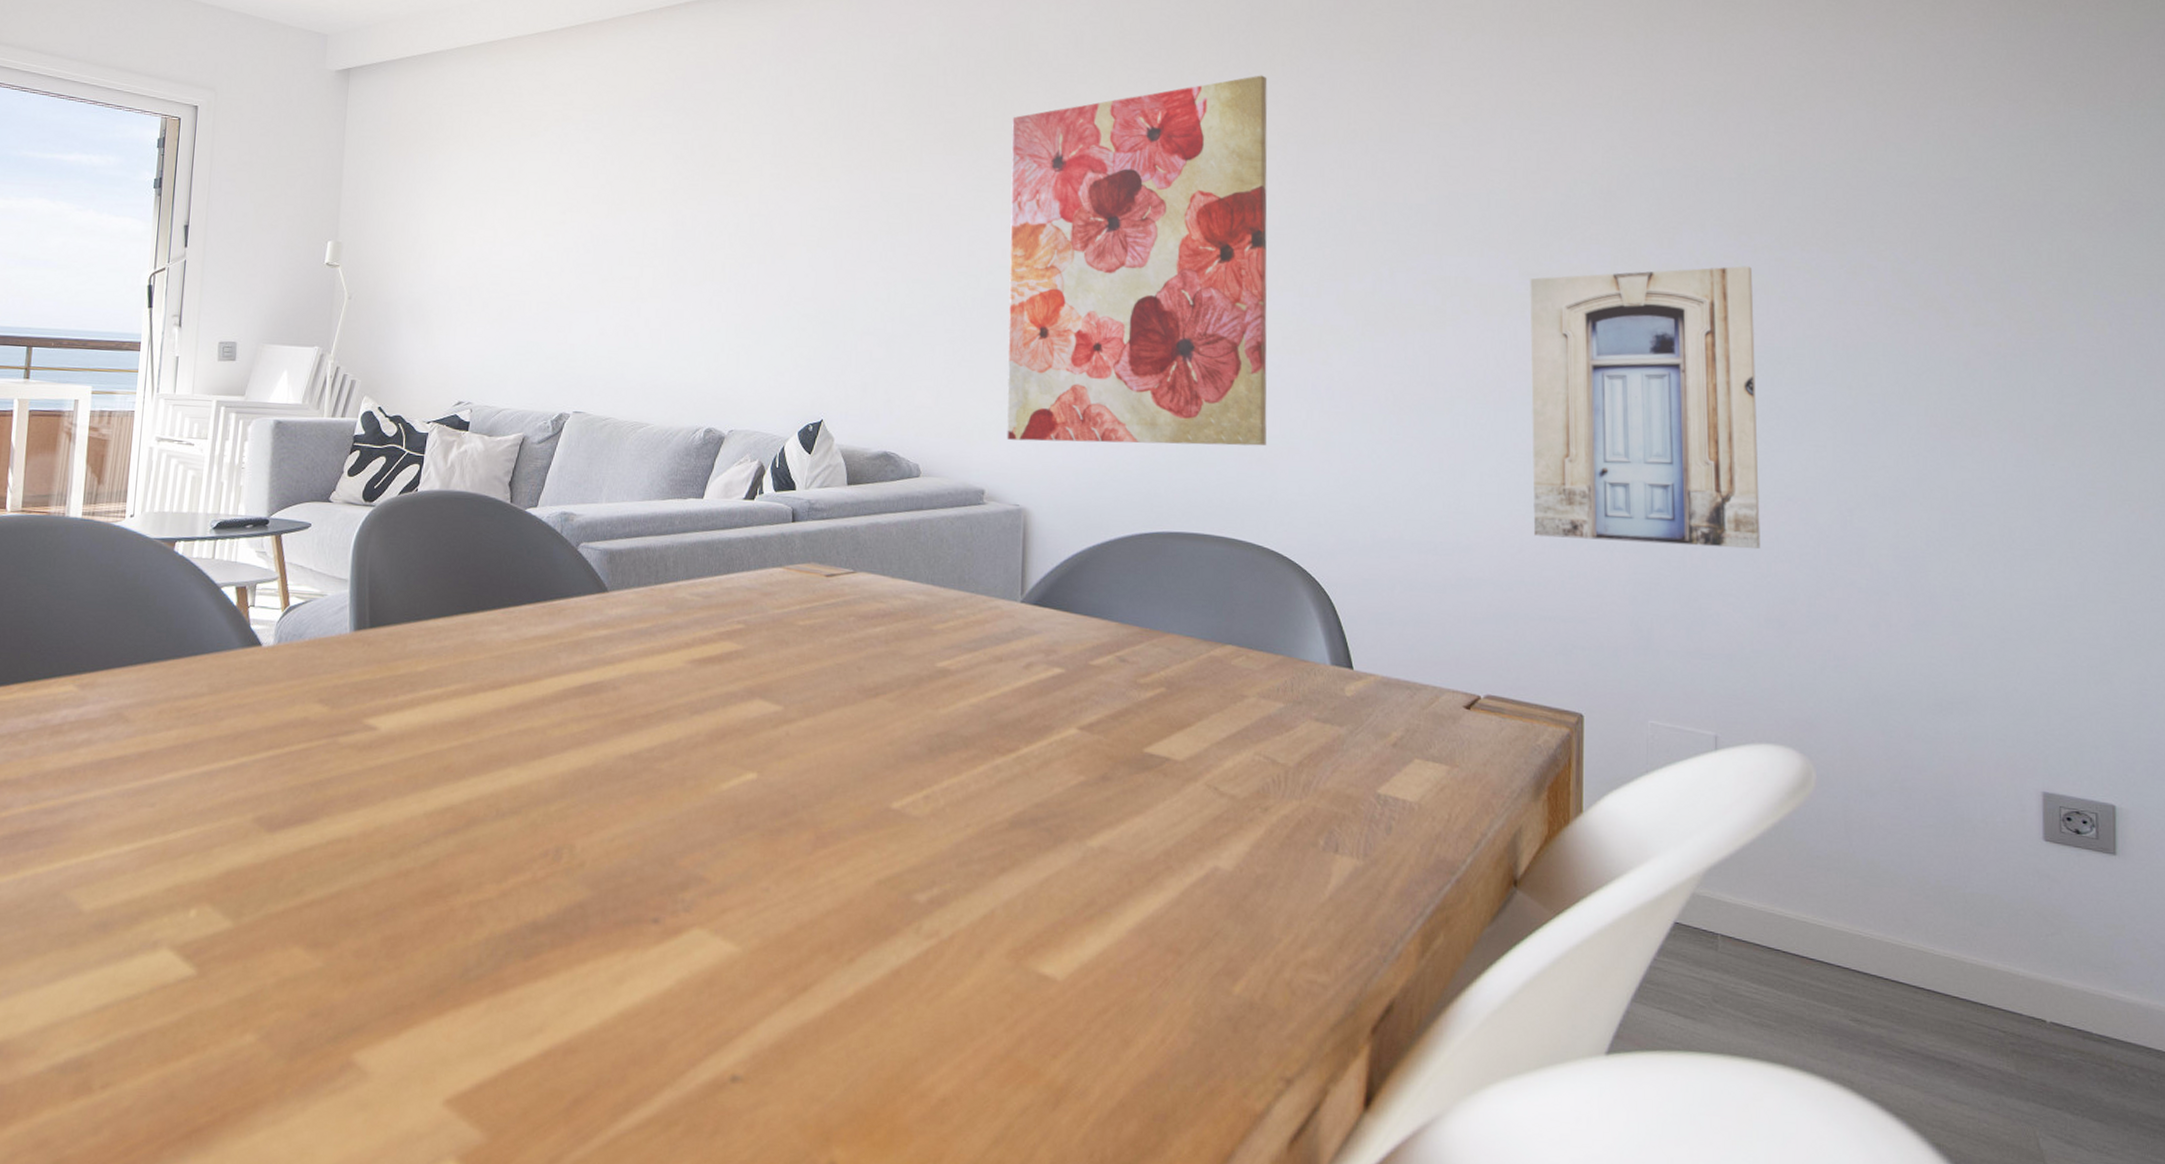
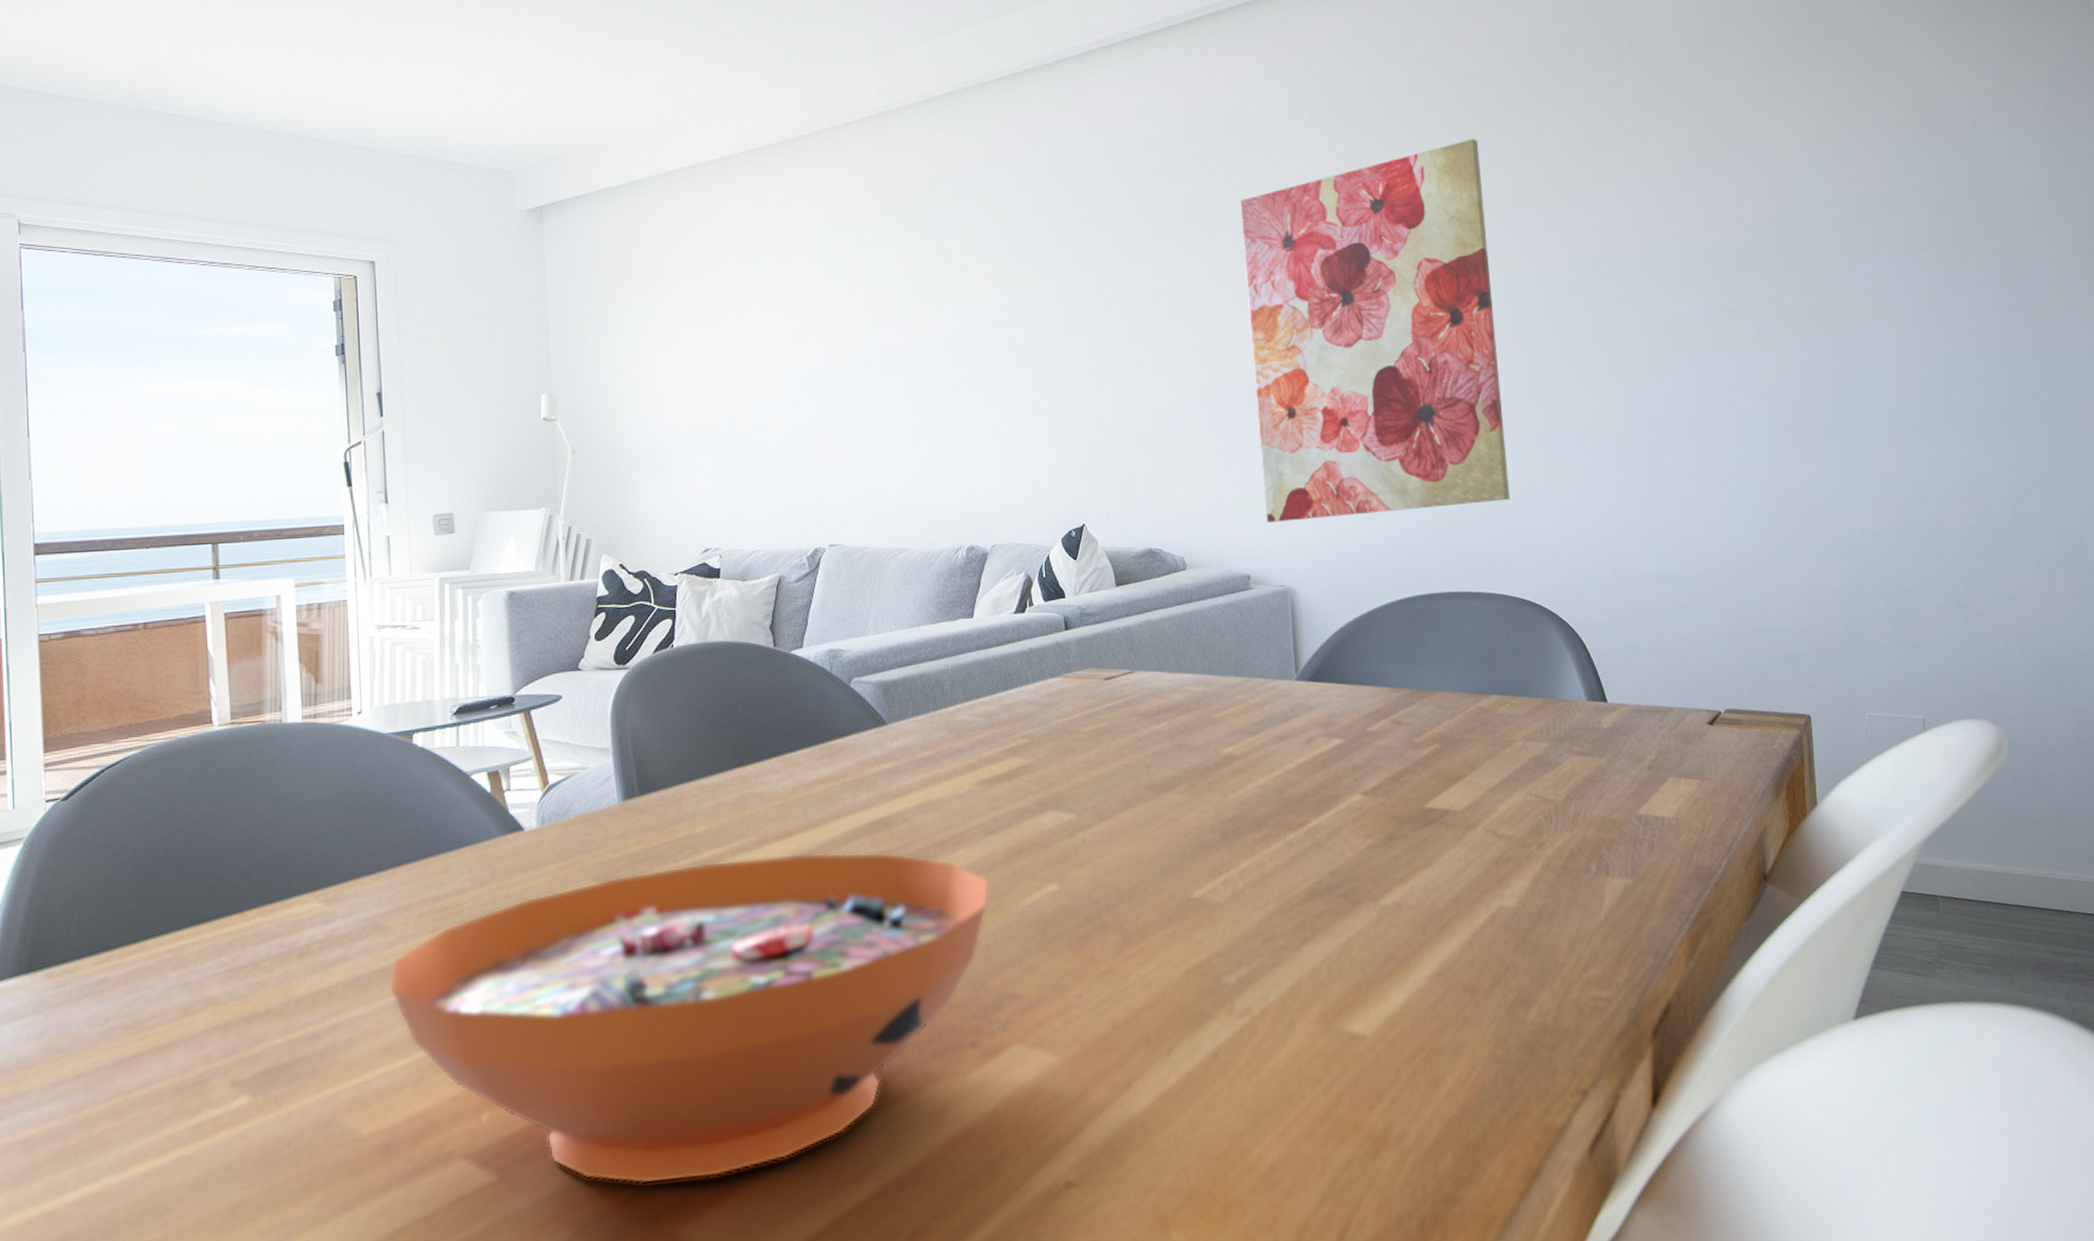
decorative bowl: none [124,700,690,1009] -> present [388,852,990,1185]
wall art: present [1529,266,1760,550] -> none [1732,283,1947,556]

